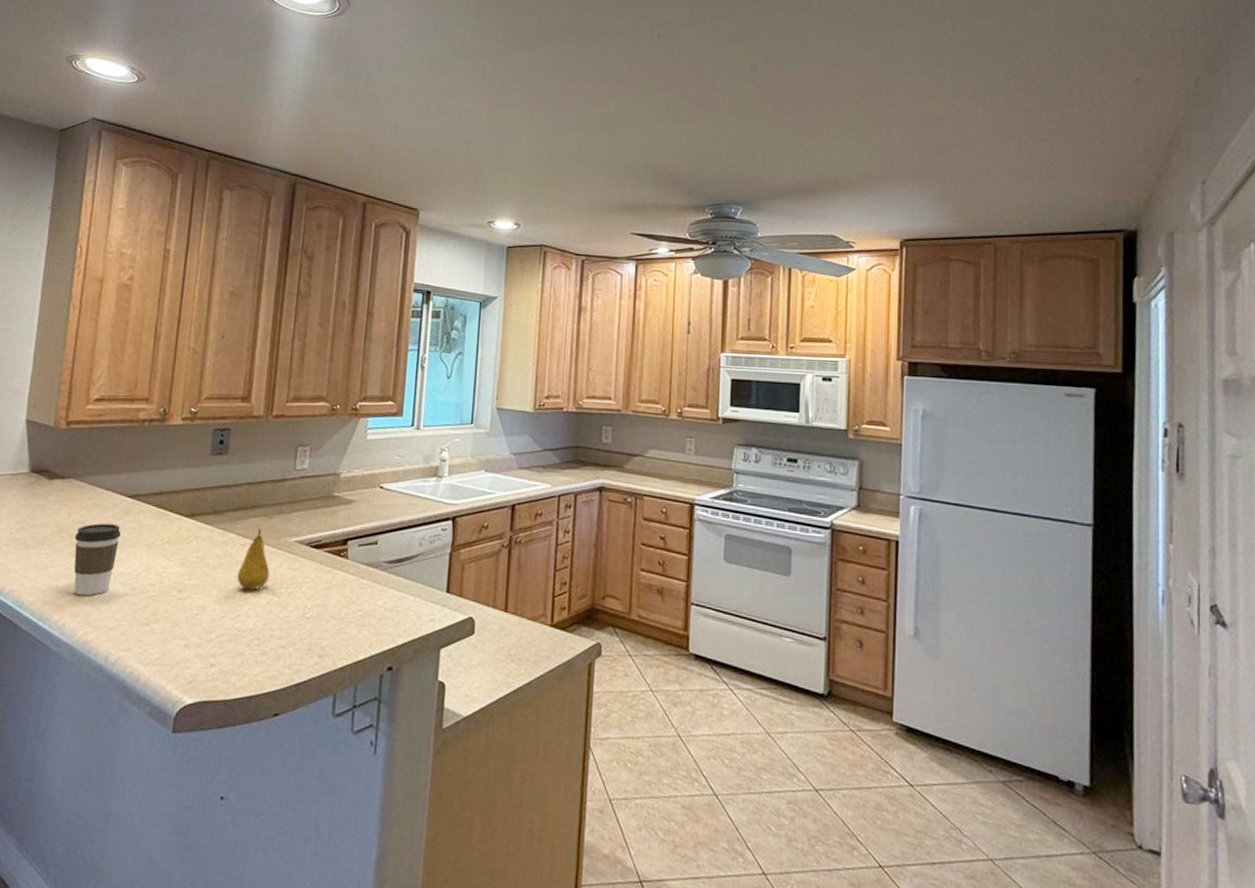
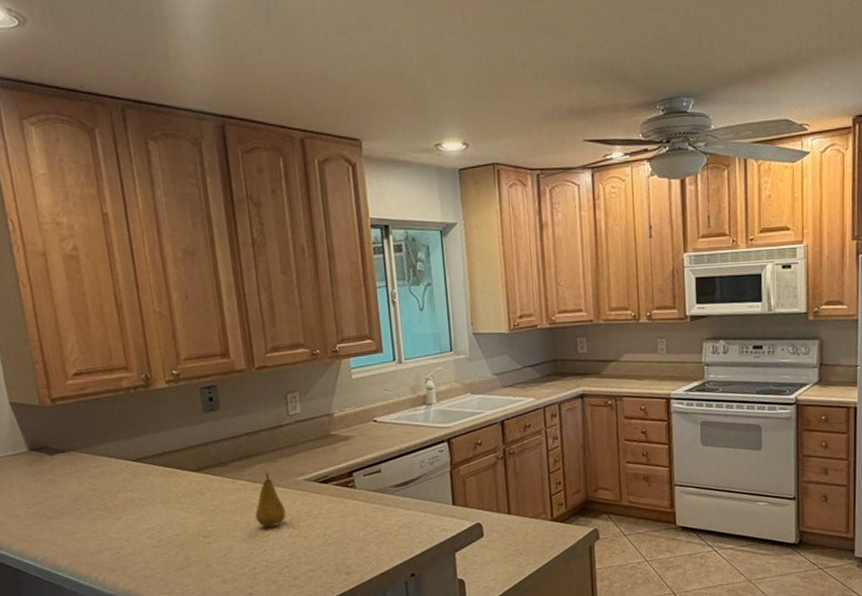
coffee cup: present [74,523,121,596] -> none [90,487,138,554]

